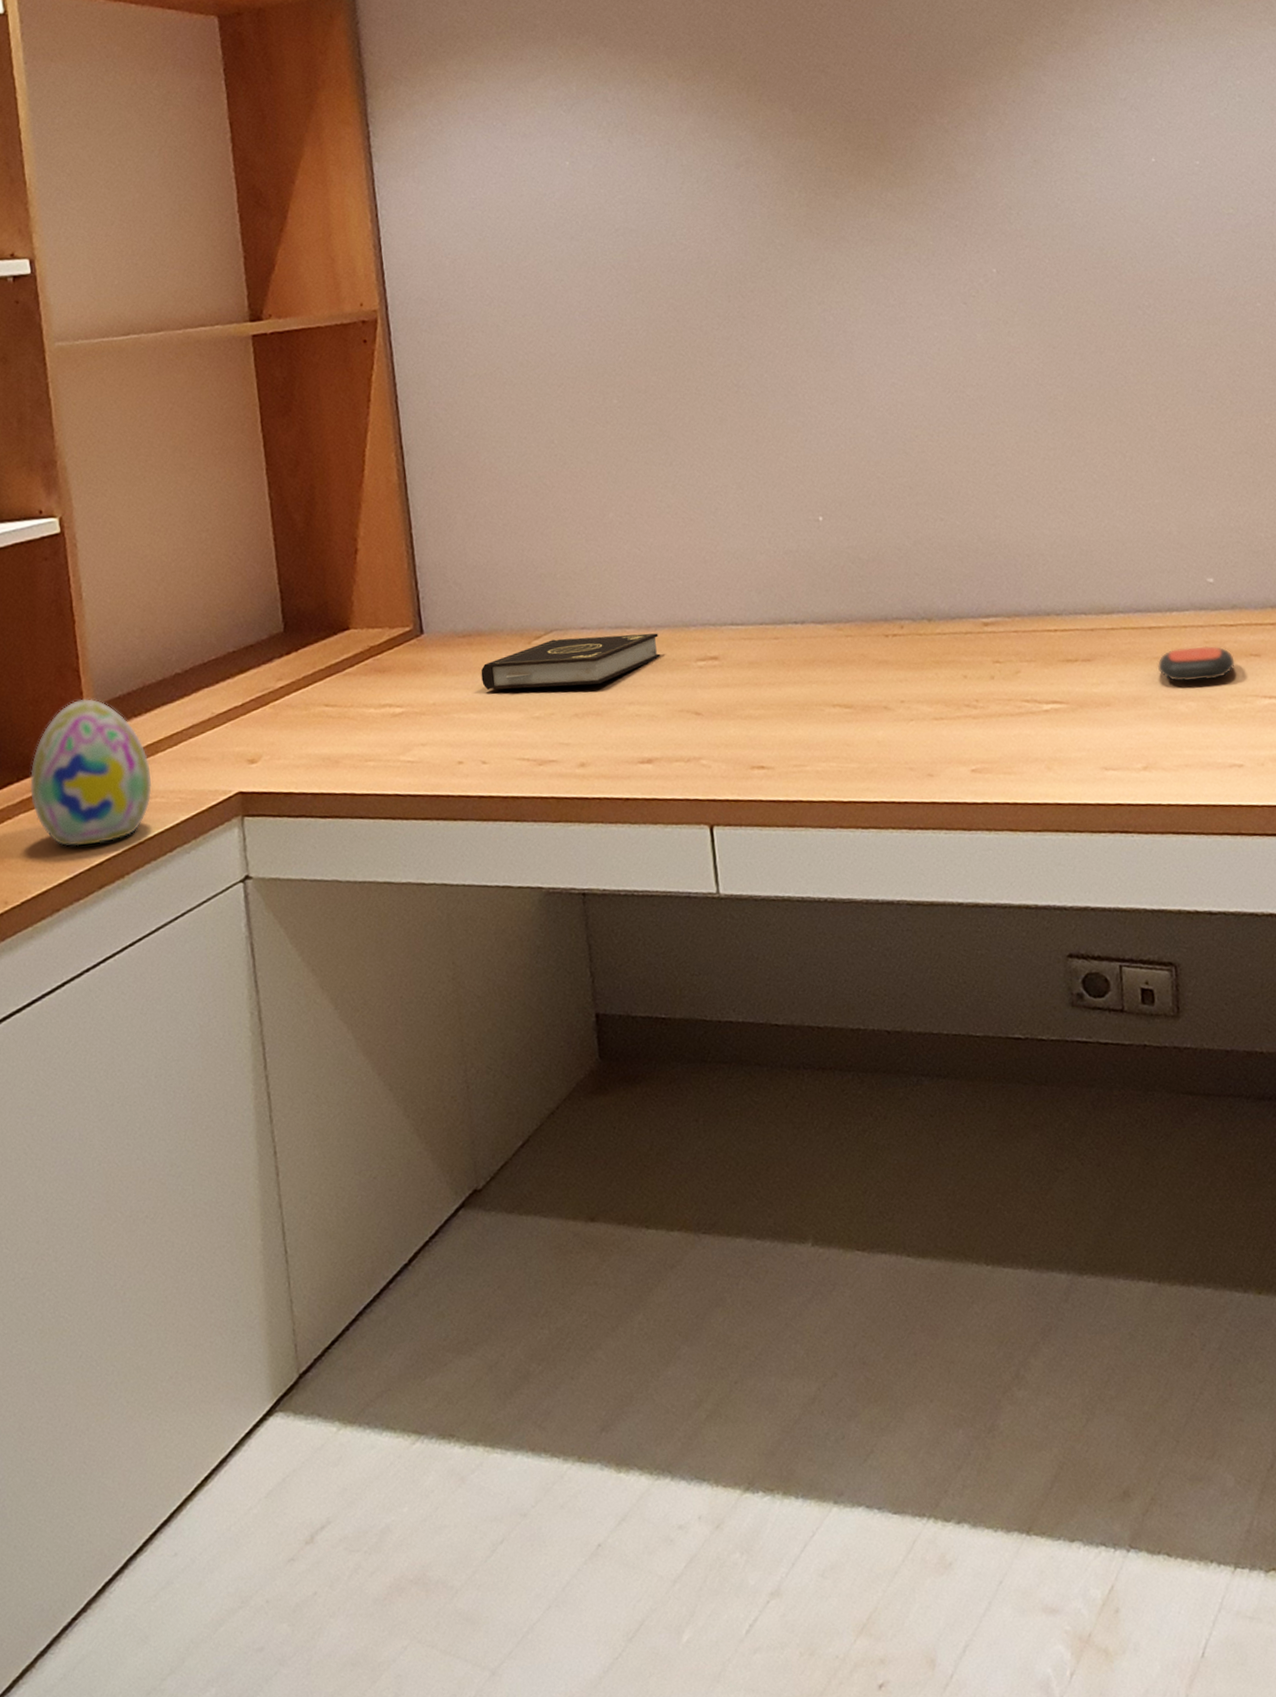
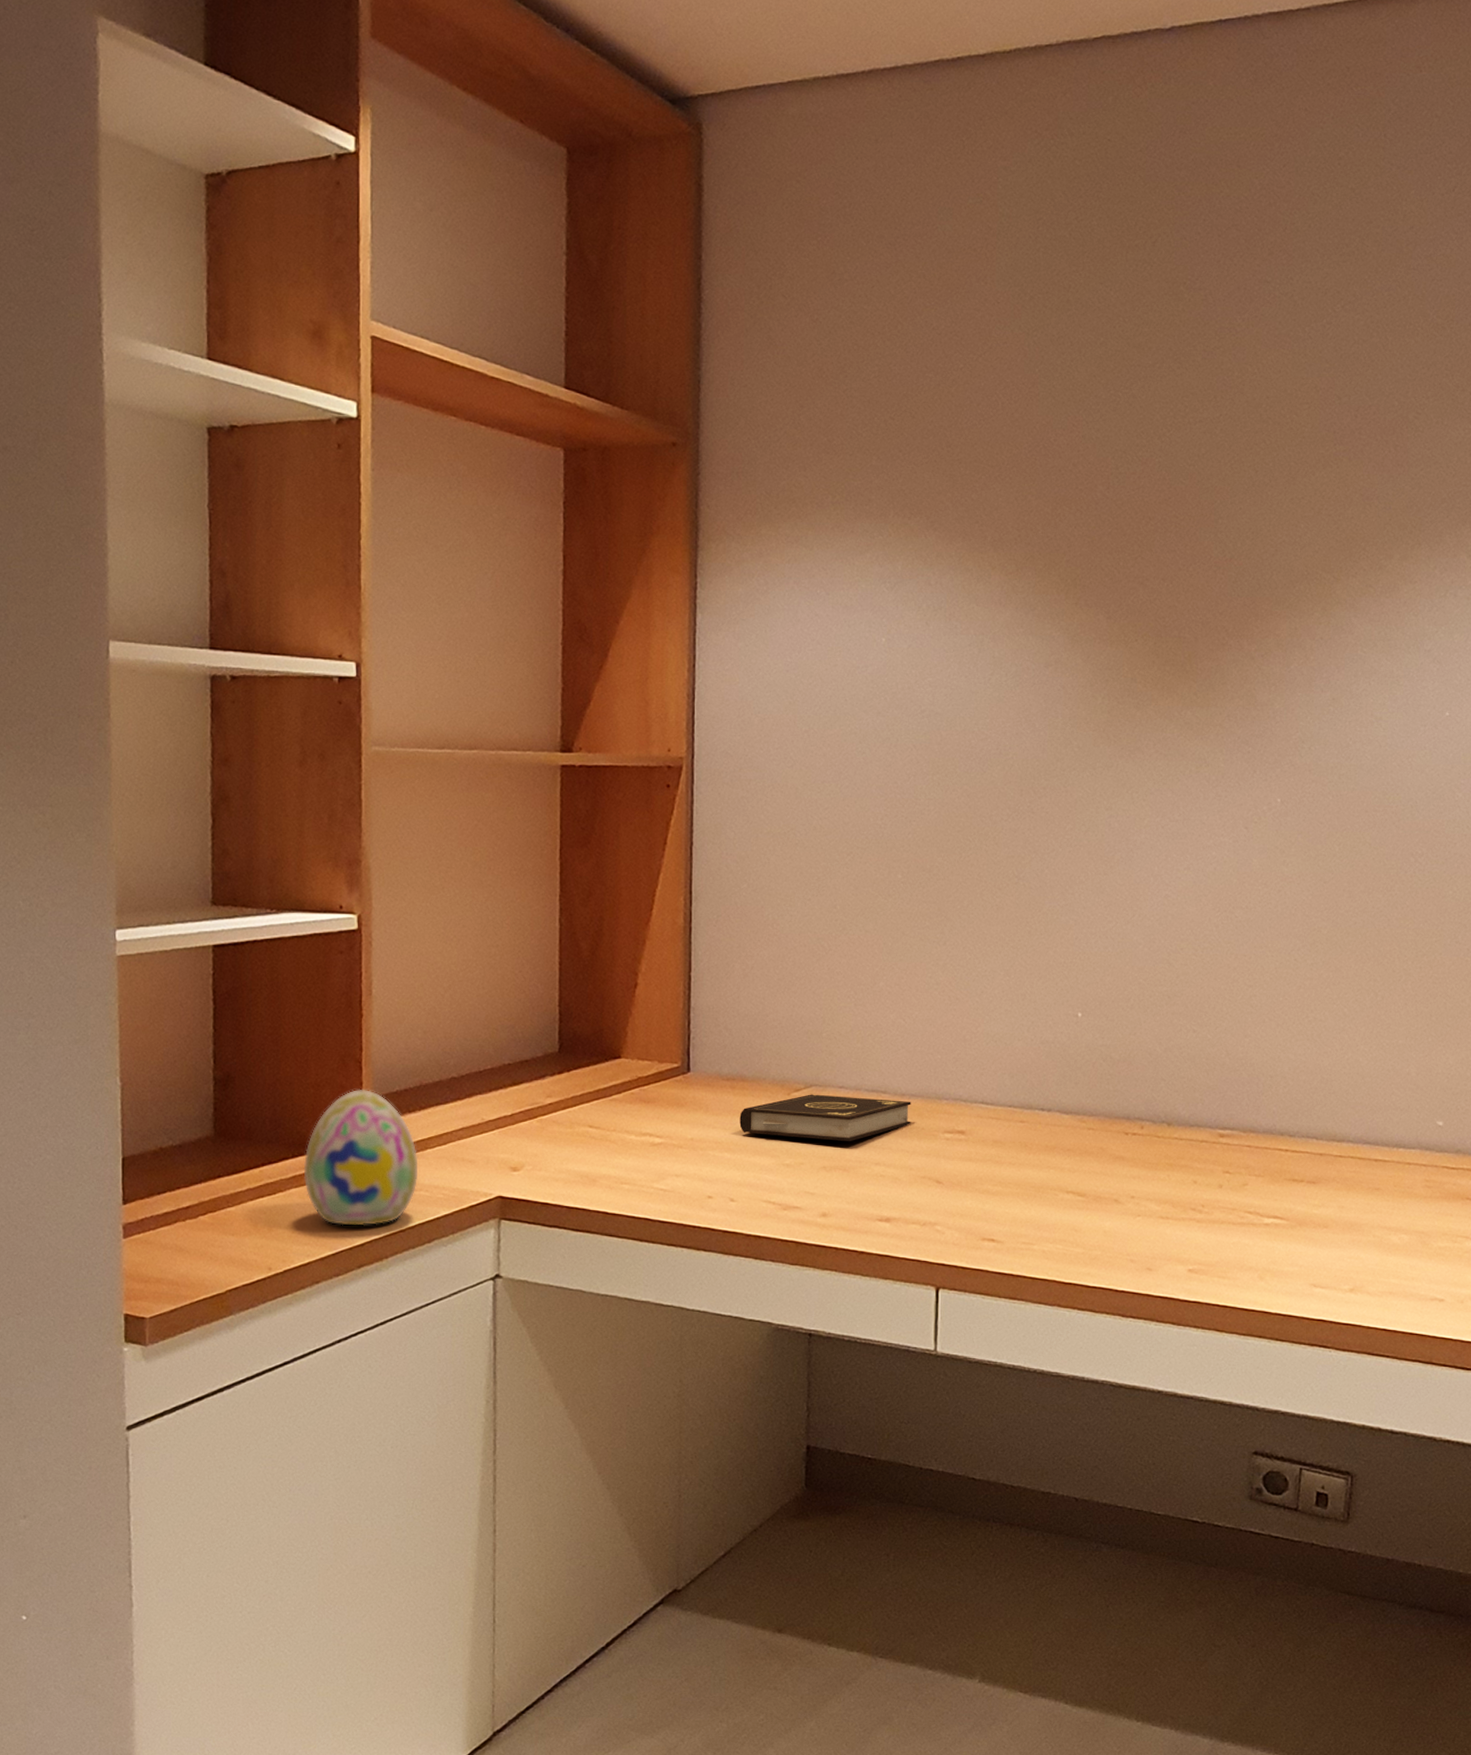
remote control: present [1157,646,1235,682] -> none [1377,1183,1451,1217]

